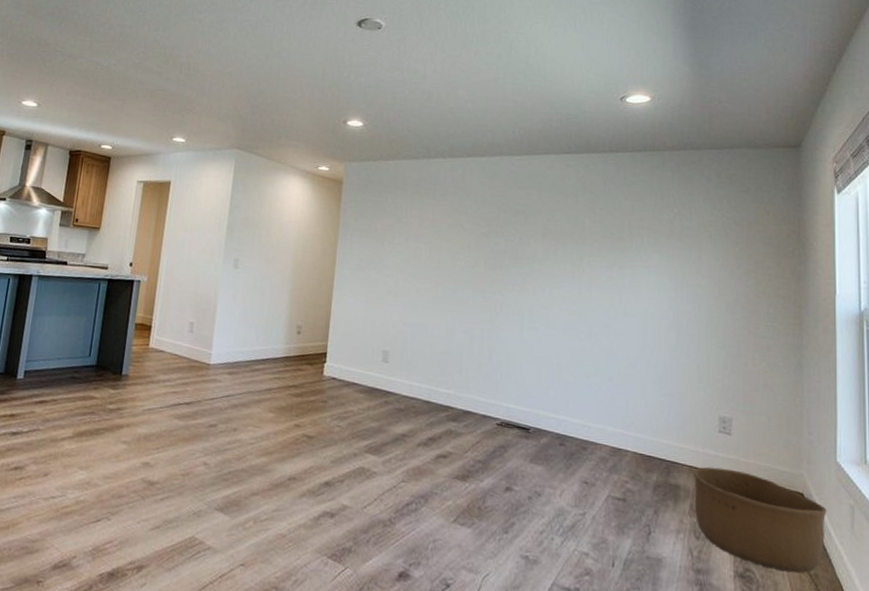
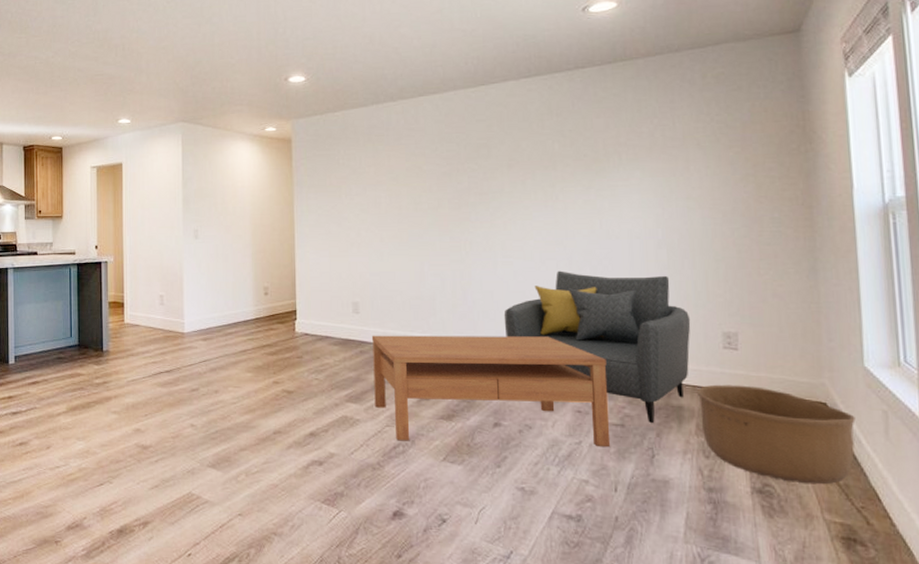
coffee table: none [393,386,615,520] -> present [371,335,611,446]
armchair: none [524,341,692,501] -> present [503,270,691,424]

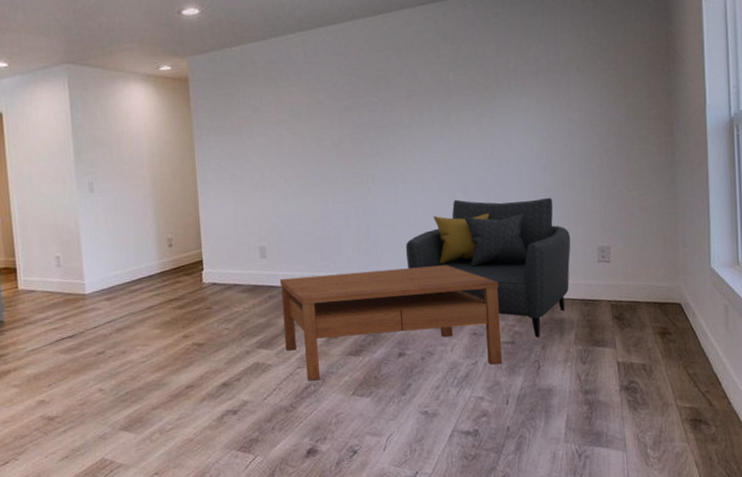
basket: present [696,384,856,485] -> none [575,294,703,377]

